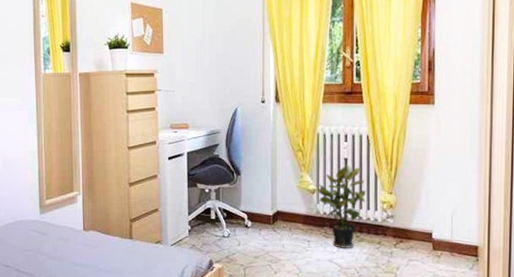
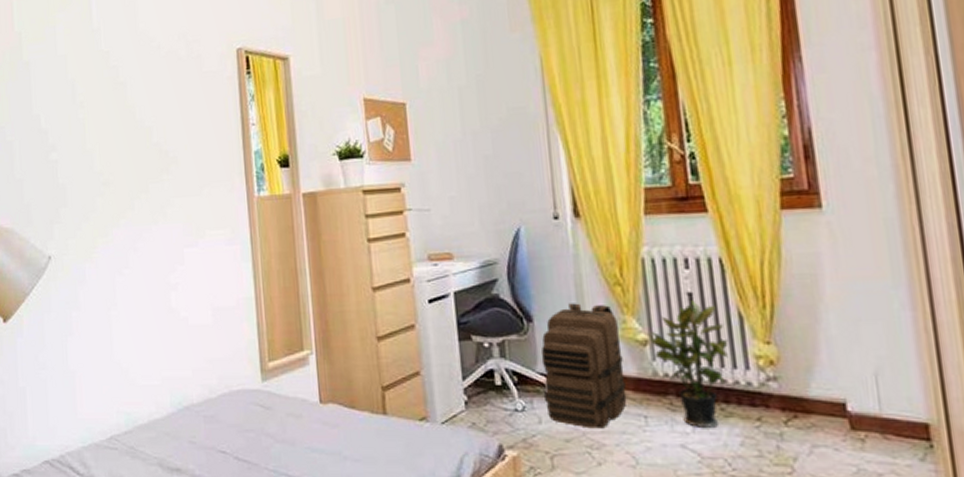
backpack: none [244,163,298,249] -> present [541,303,627,429]

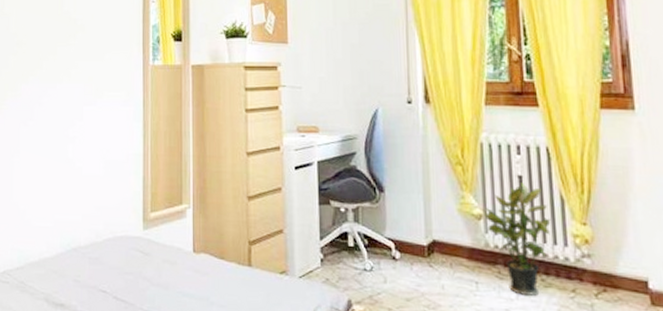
backpack: present [541,303,627,429] -> none [389,178,462,291]

